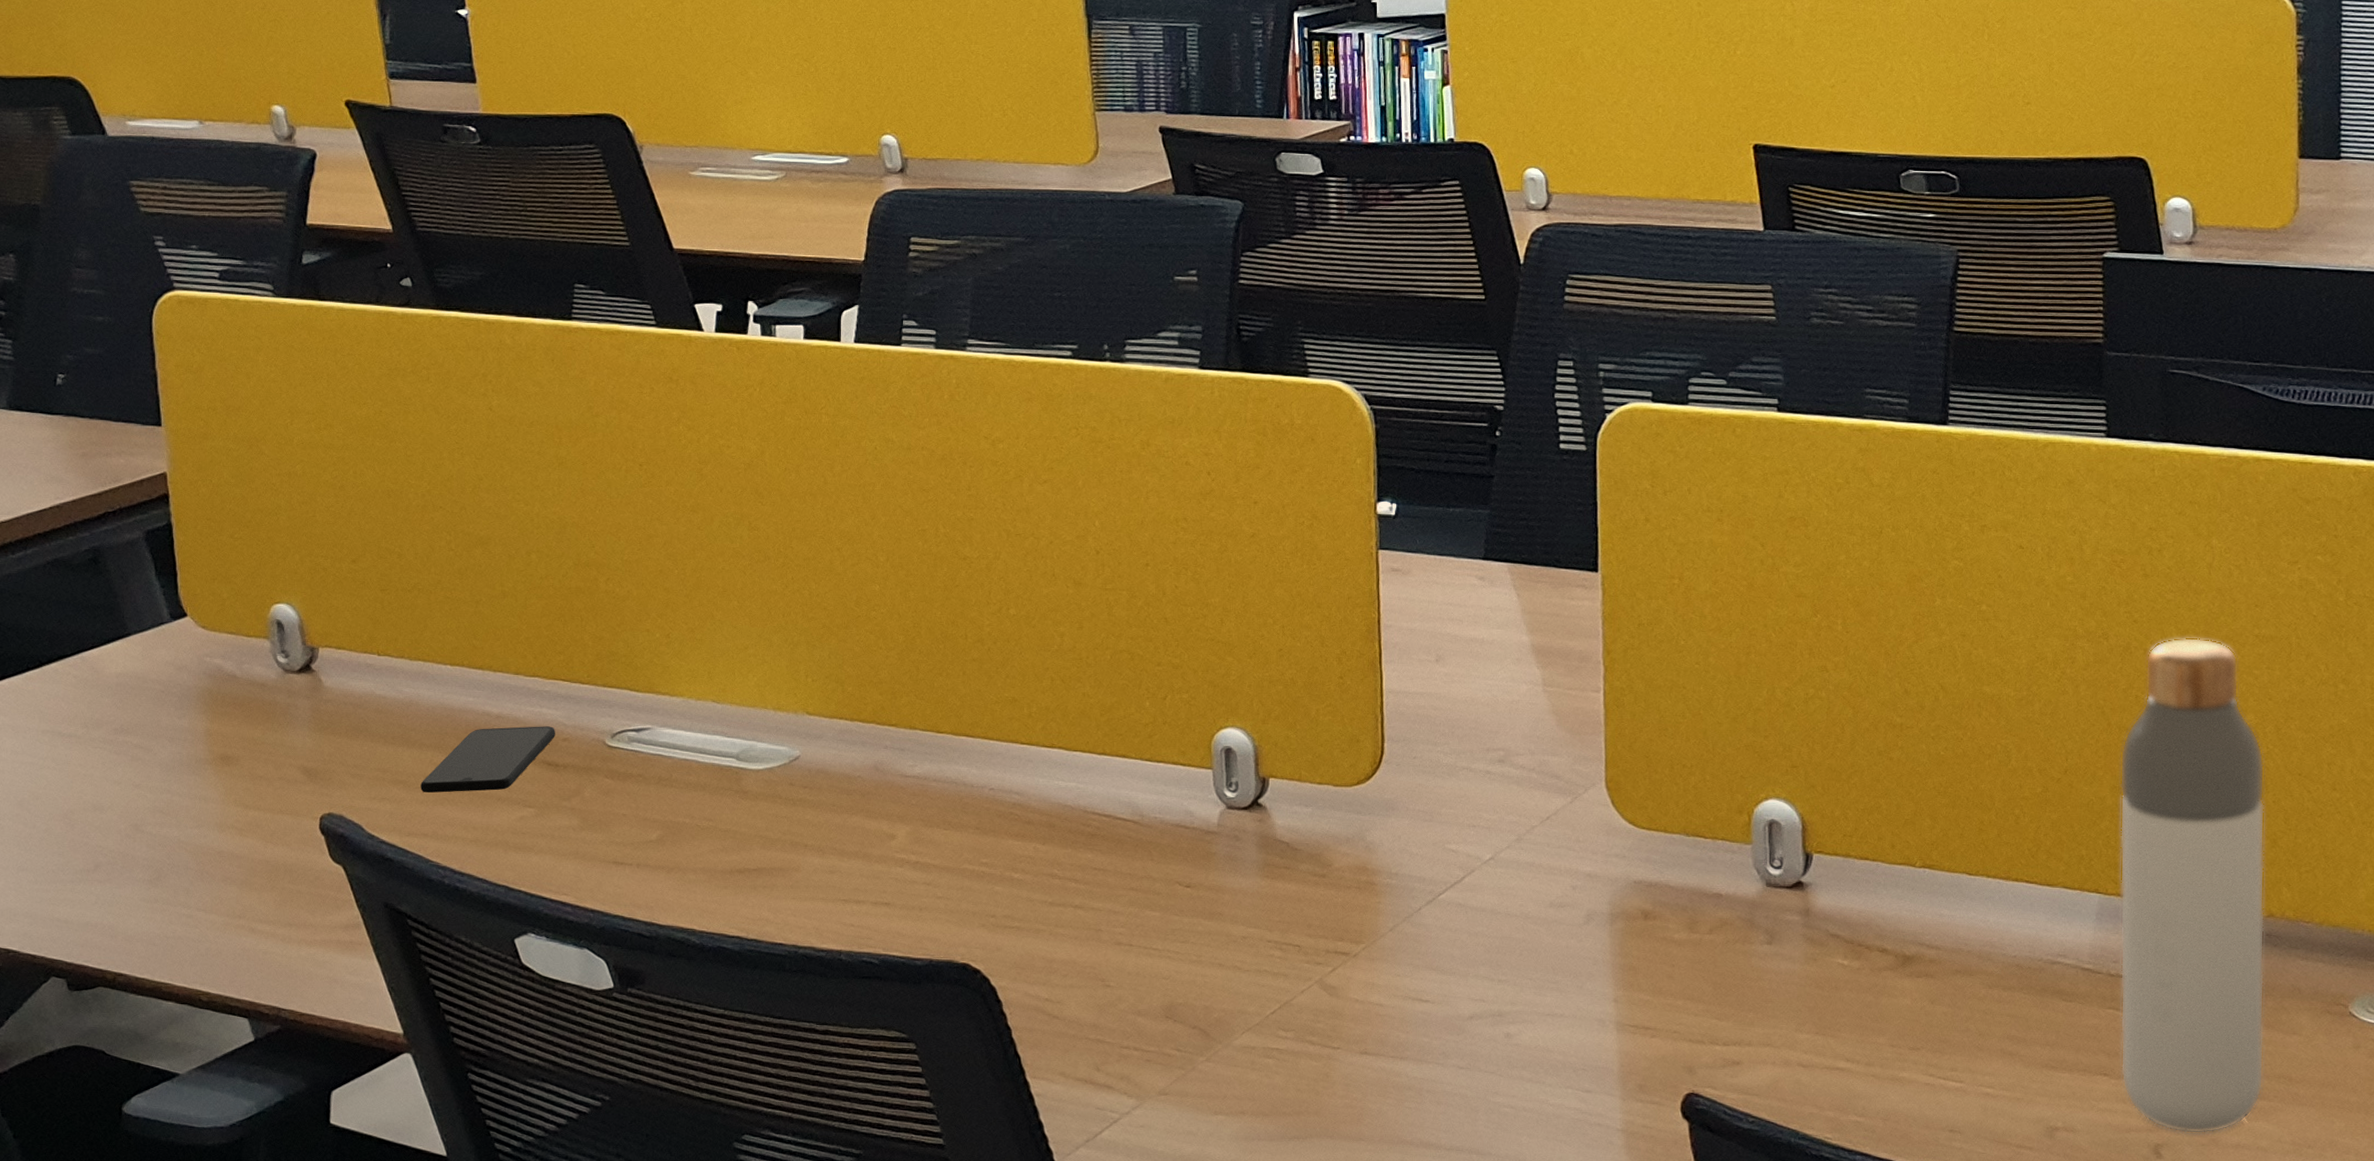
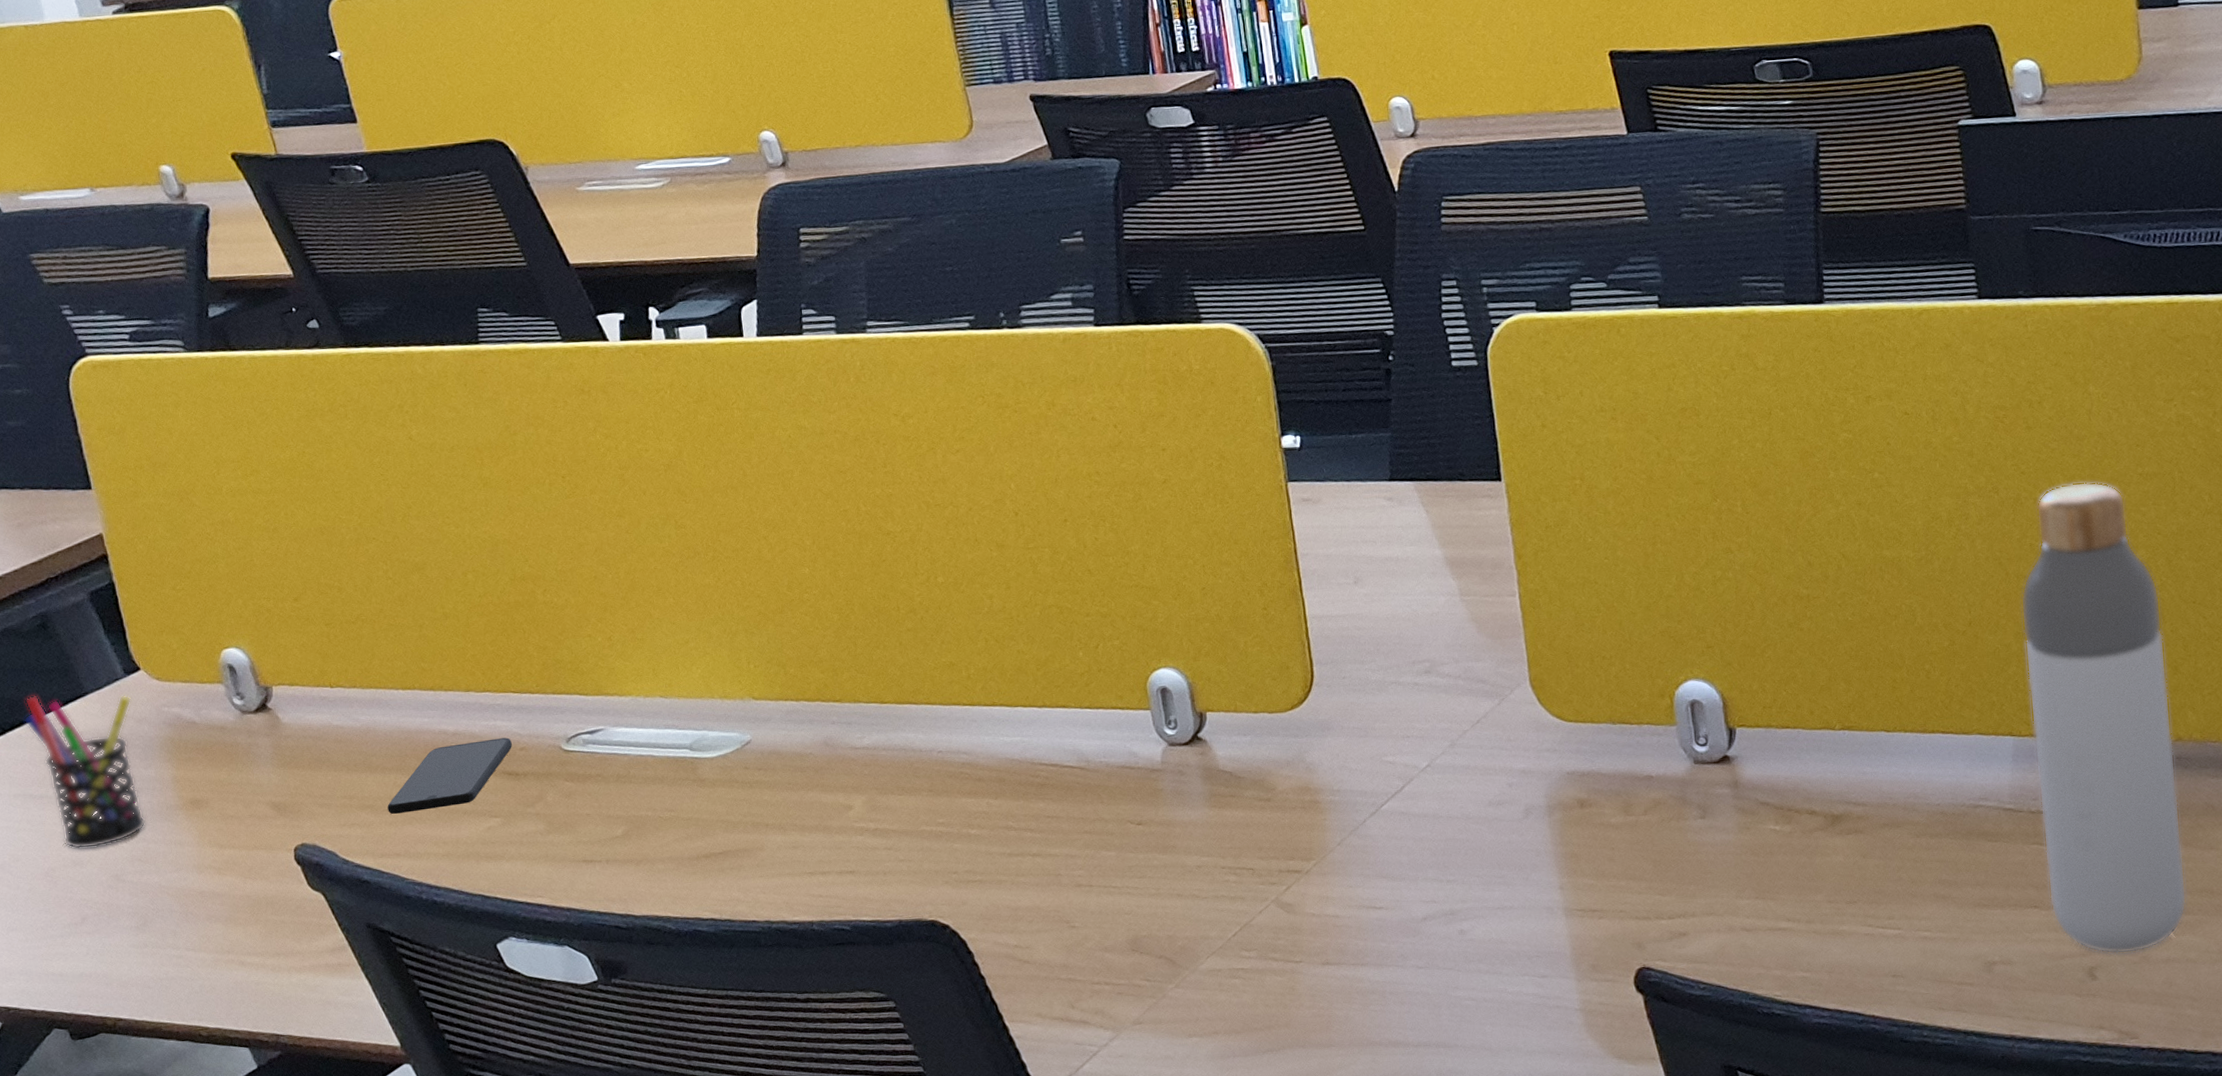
pen holder: none [62,630,175,794] -> present [23,695,146,849]

